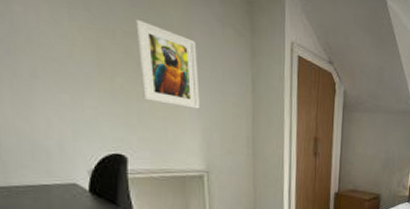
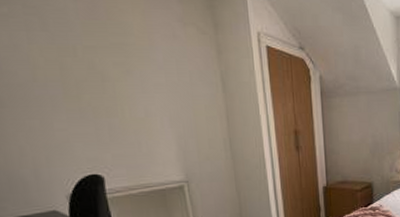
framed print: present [136,18,200,109] -> none [95,31,171,117]

